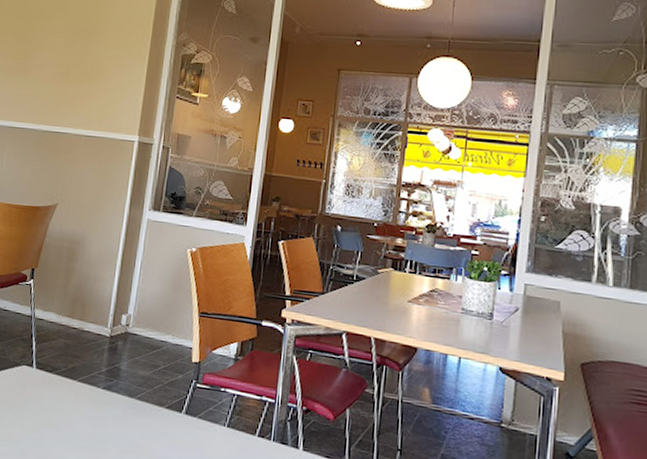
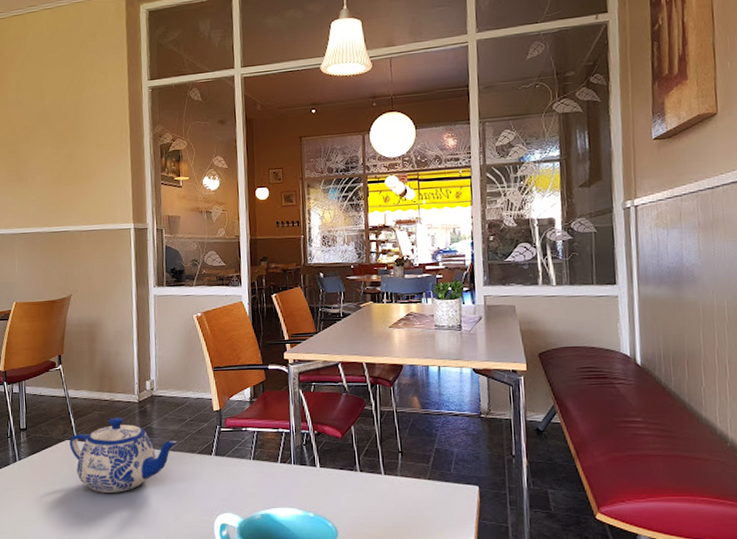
teapot: none [26,348,147,436] -> present [69,417,179,493]

